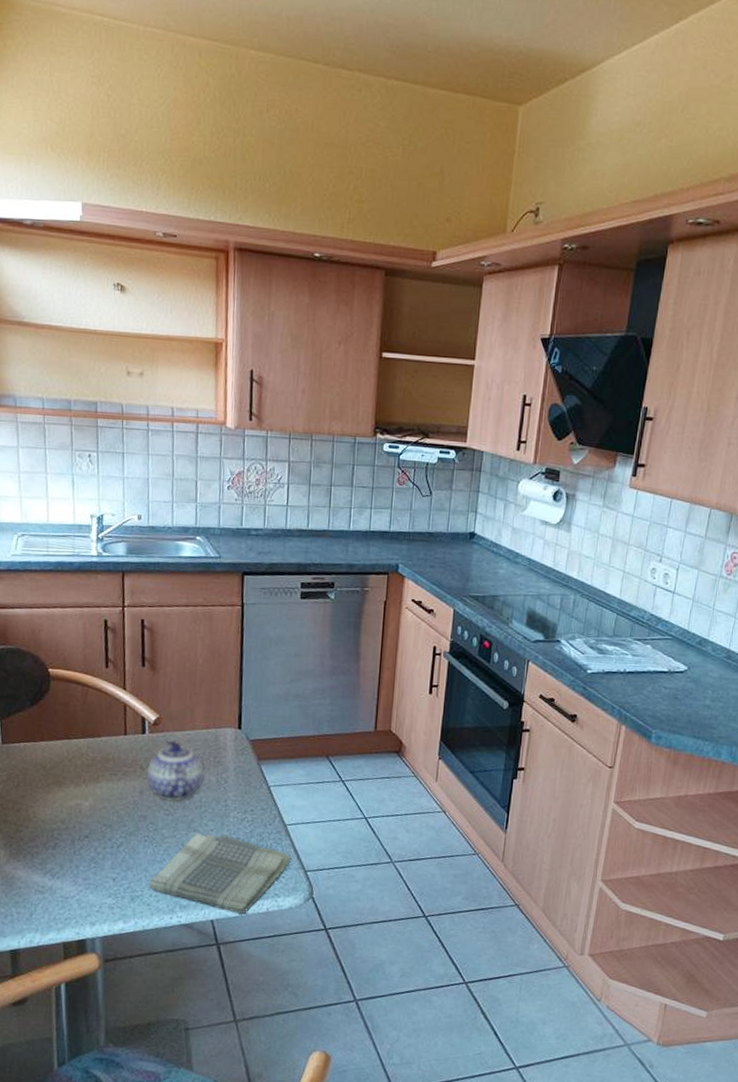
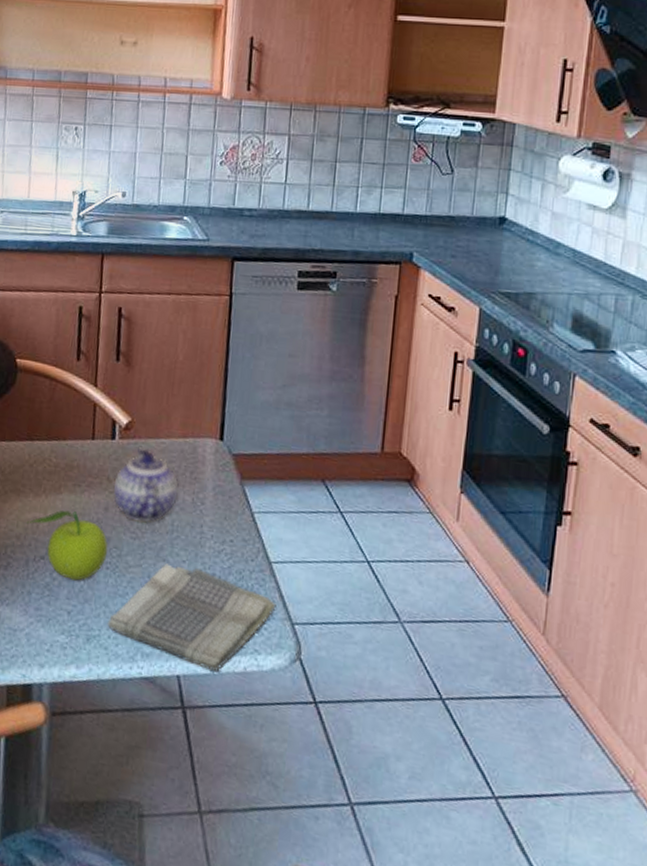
fruit: none [69,796,145,853] -> present [26,510,108,581]

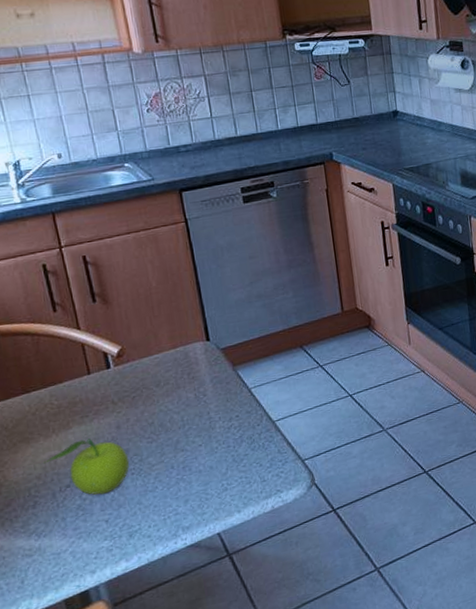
dish towel: present [107,563,277,671] -> none [144,445,287,522]
teapot: present [112,446,179,523] -> none [118,366,182,429]

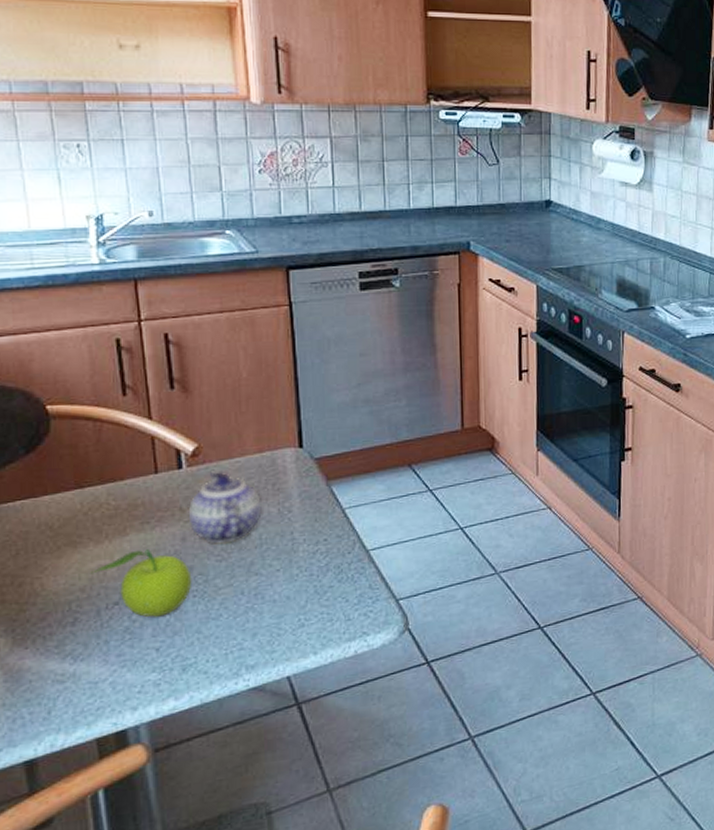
teapot: none [118,366,182,429] -> present [188,469,262,544]

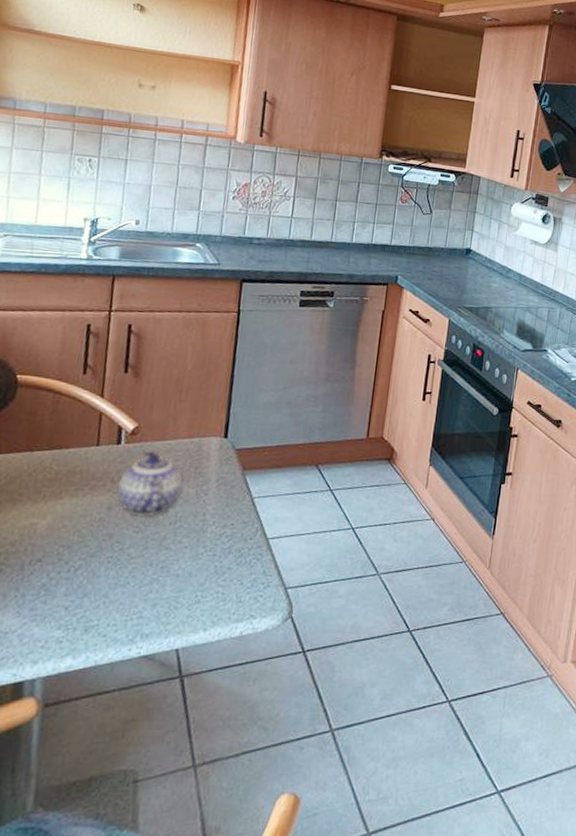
fruit: present [90,549,192,617] -> none [22,513,110,578]

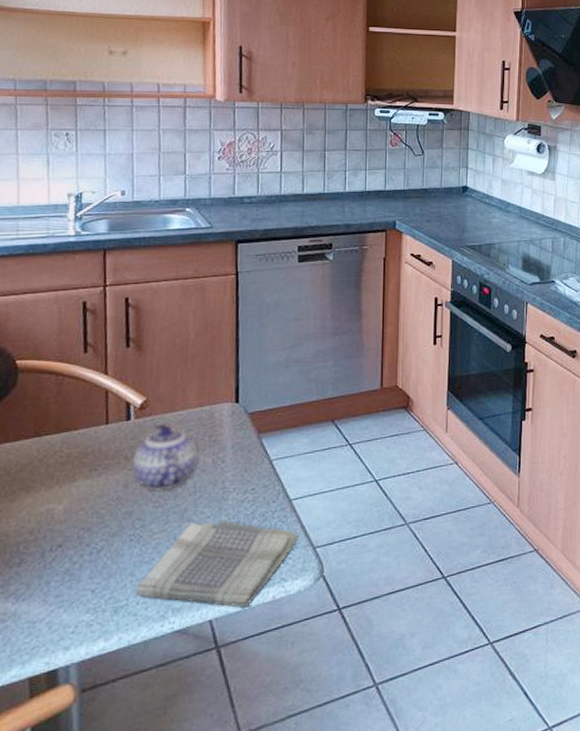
dish towel: none [106,551,272,639] -> present [134,519,299,607]

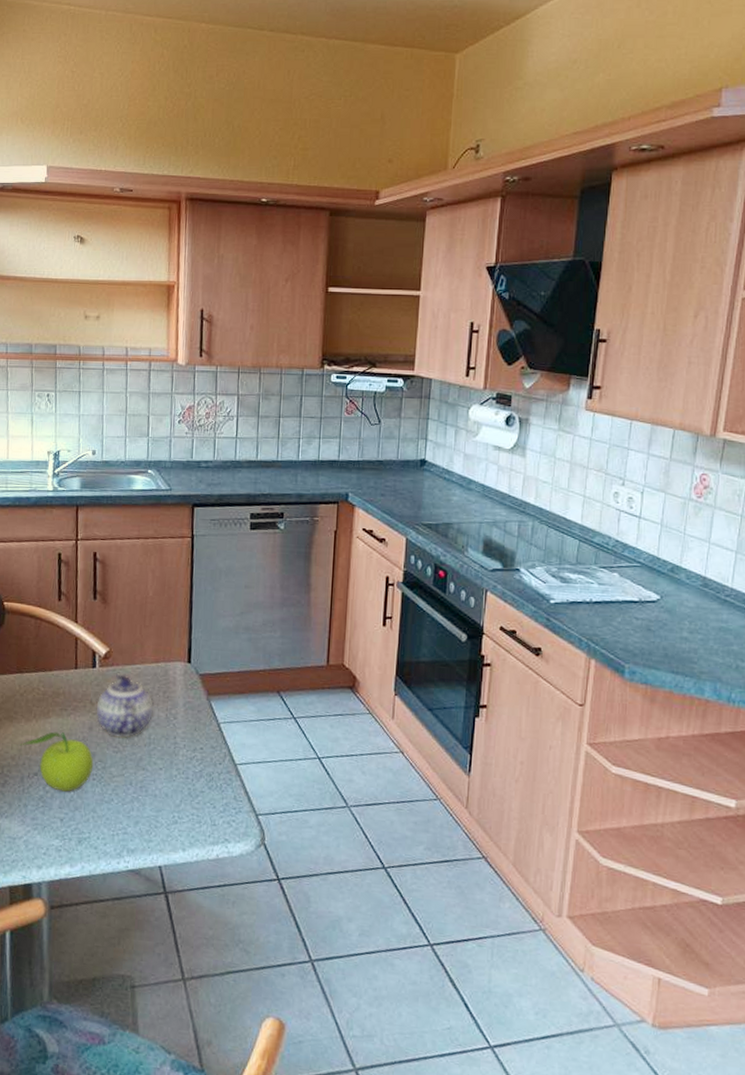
fruit: none [39,495,130,560] -> present [19,732,94,792]
dish towel: present [134,519,299,607] -> none [96,771,242,860]

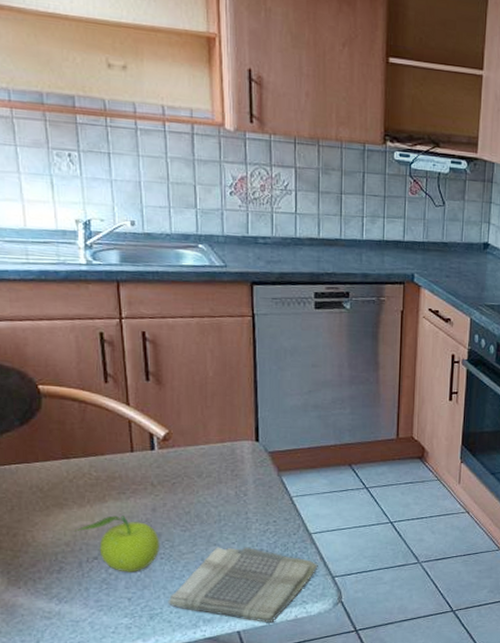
teapot: present [95,672,154,738] -> none [158,453,221,517]
dish towel: none [96,771,242,860] -> present [168,546,318,622]

